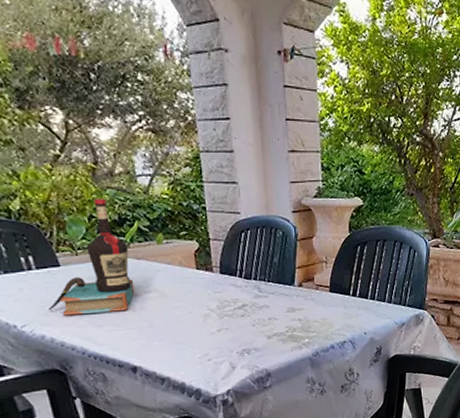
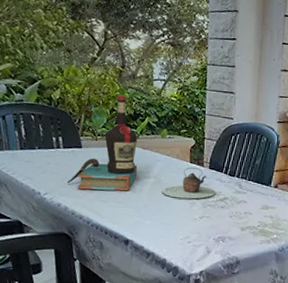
teapot: none [167,274,232,312] -> present [161,167,216,199]

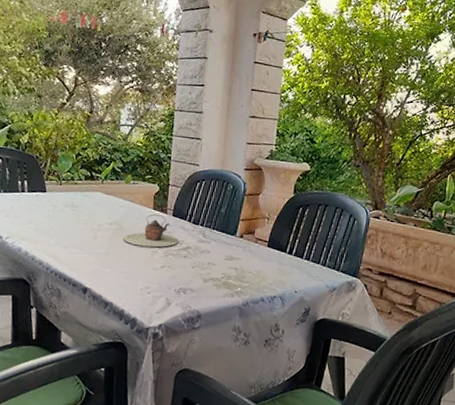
bottle: present [67,95,138,191] -> none [29,140,102,237]

